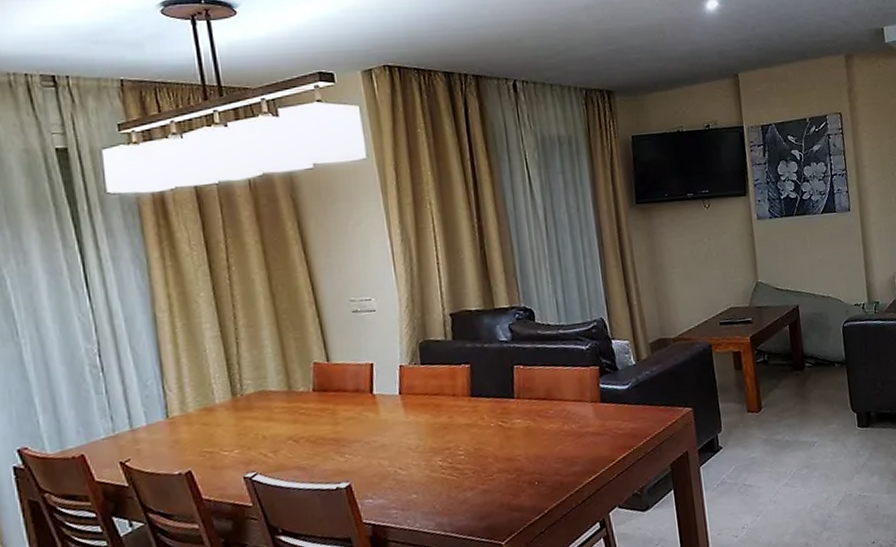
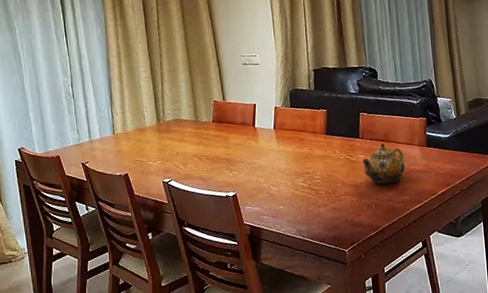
teapot: none [519,403,575,455] -> present [362,144,405,185]

